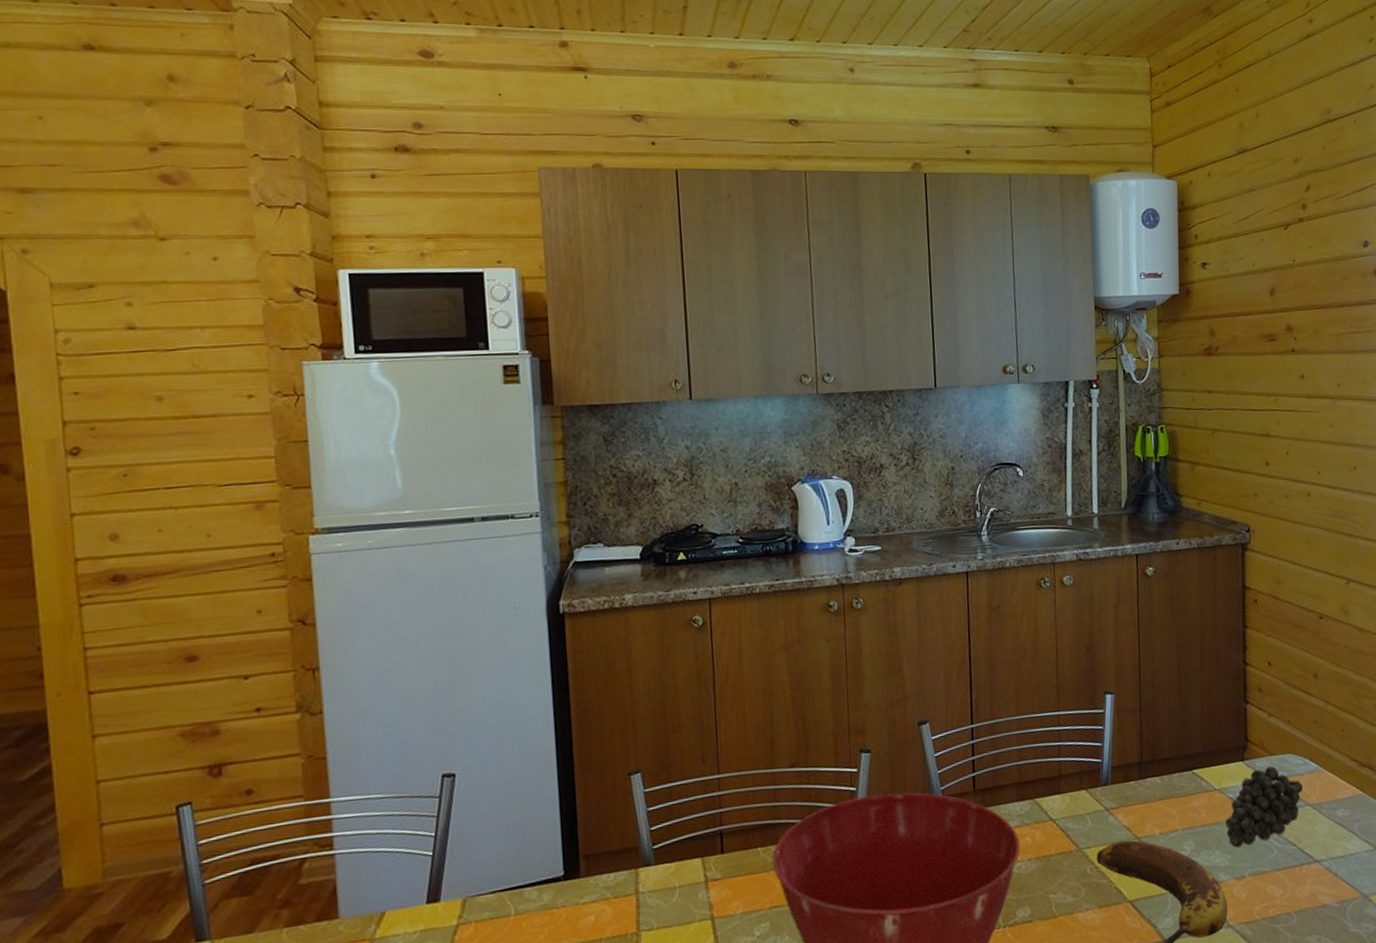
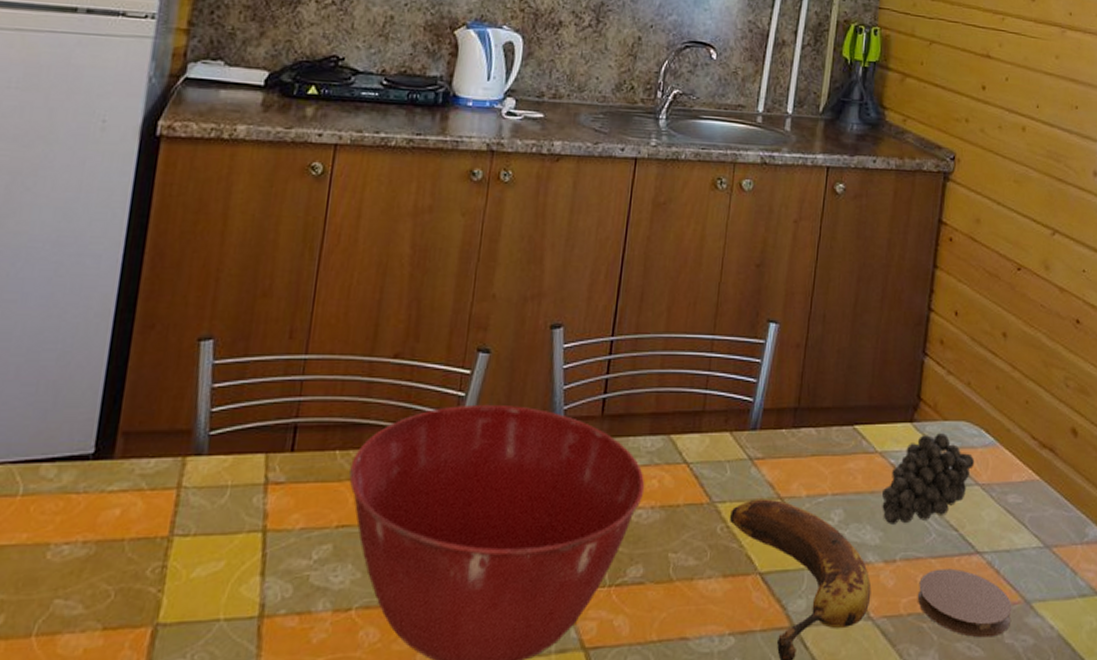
coaster: none [1268,877,1353,931] -> present [918,568,1012,638]

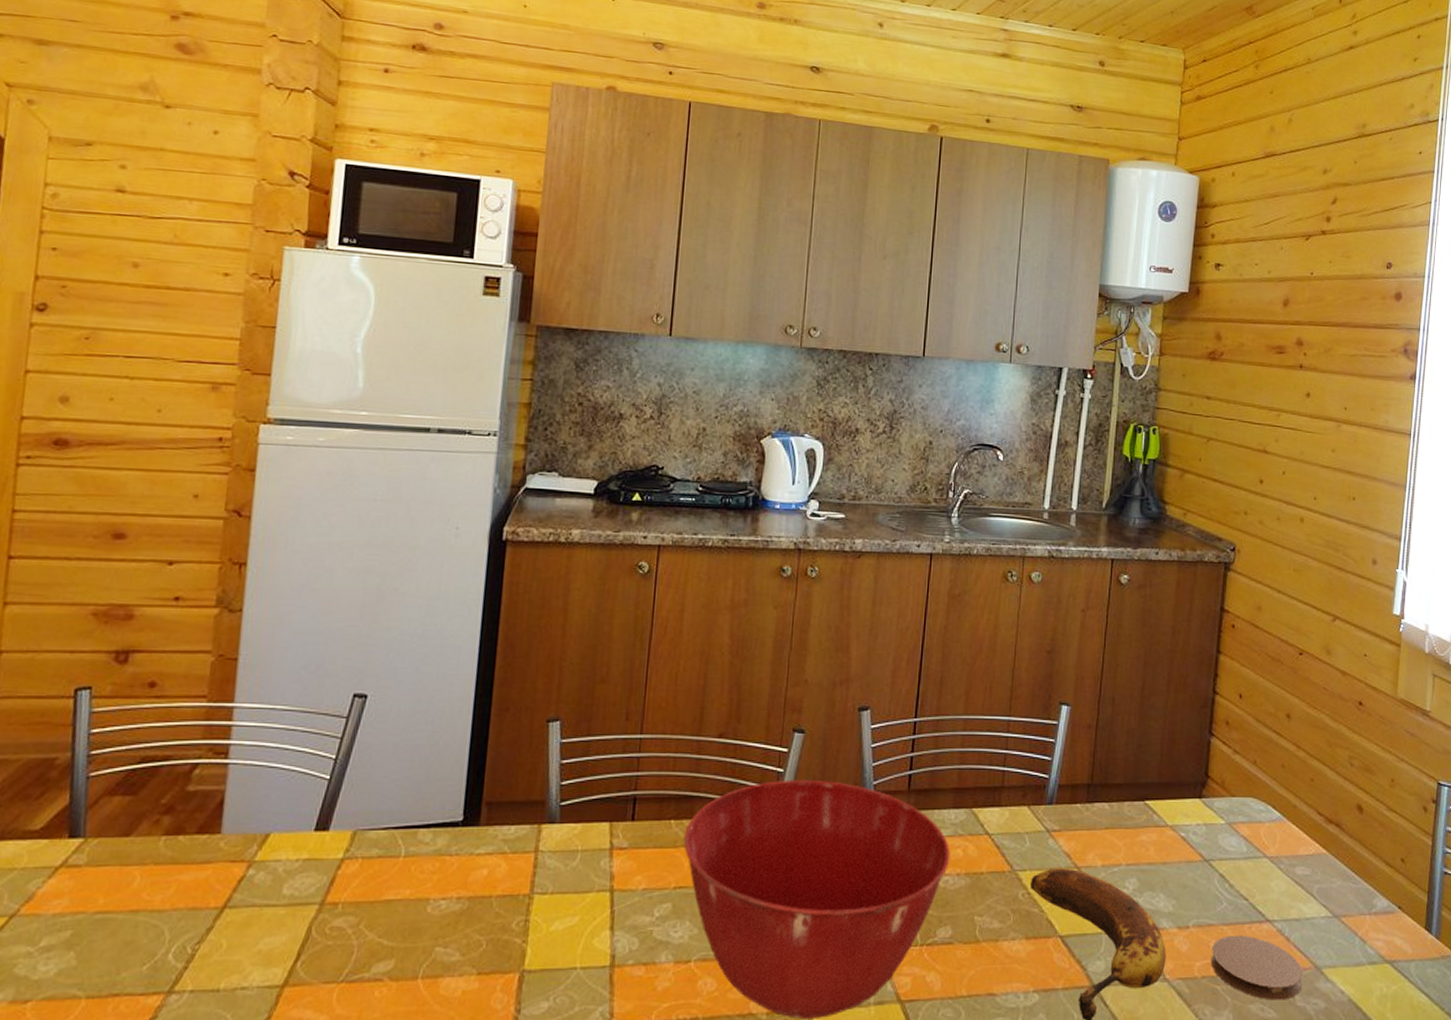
fruit: present [882,433,975,524] -> none [1174,809,1263,893]

